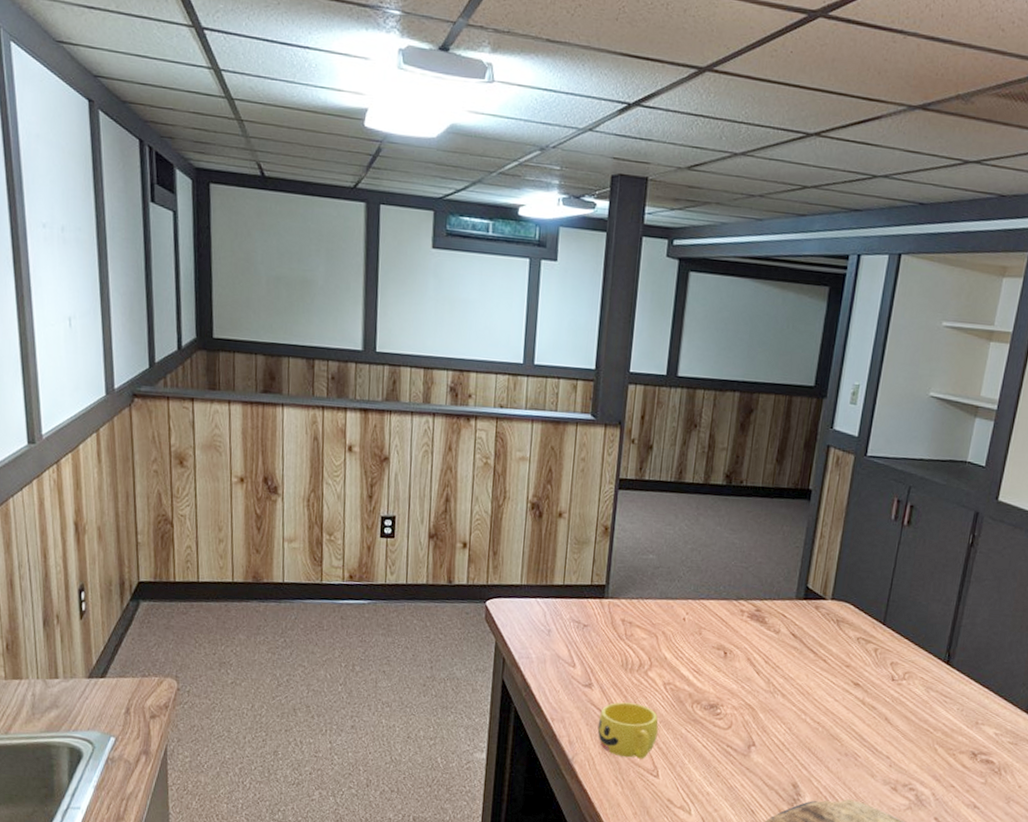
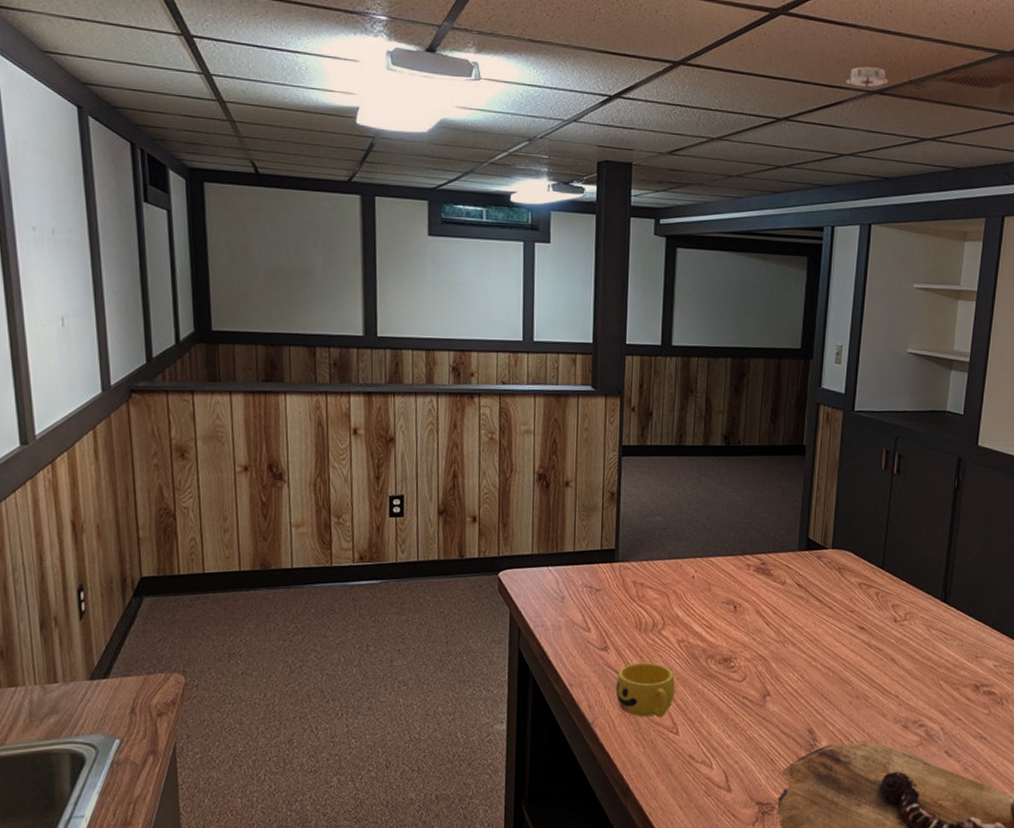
smoke detector: none [885,78,934,102] -> present [846,66,889,88]

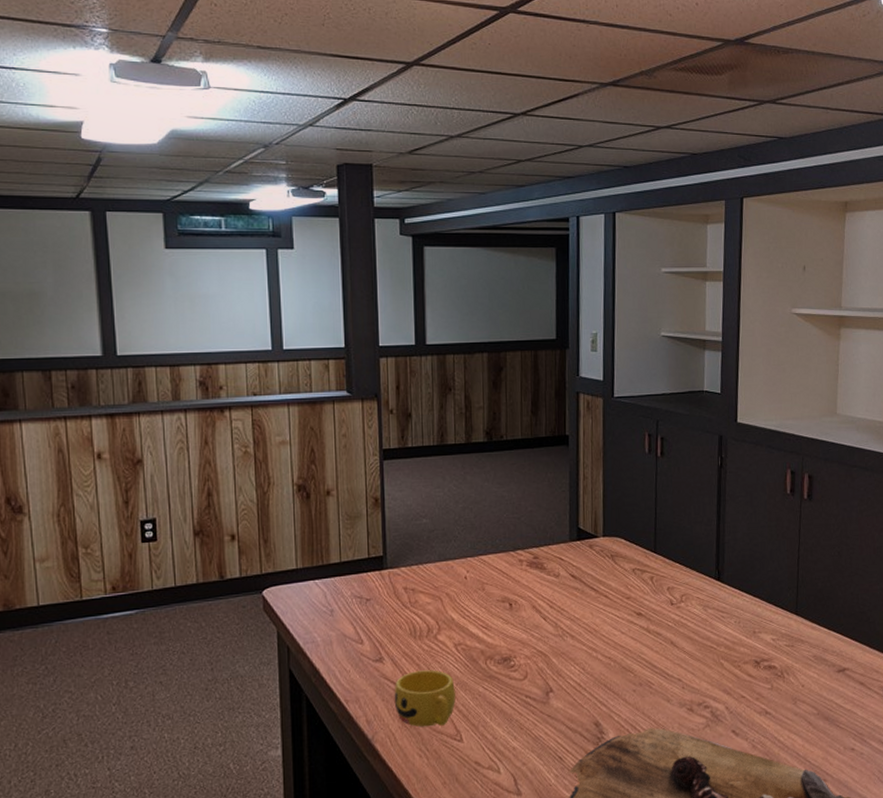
smoke detector: present [846,66,889,88] -> none [579,60,621,80]

